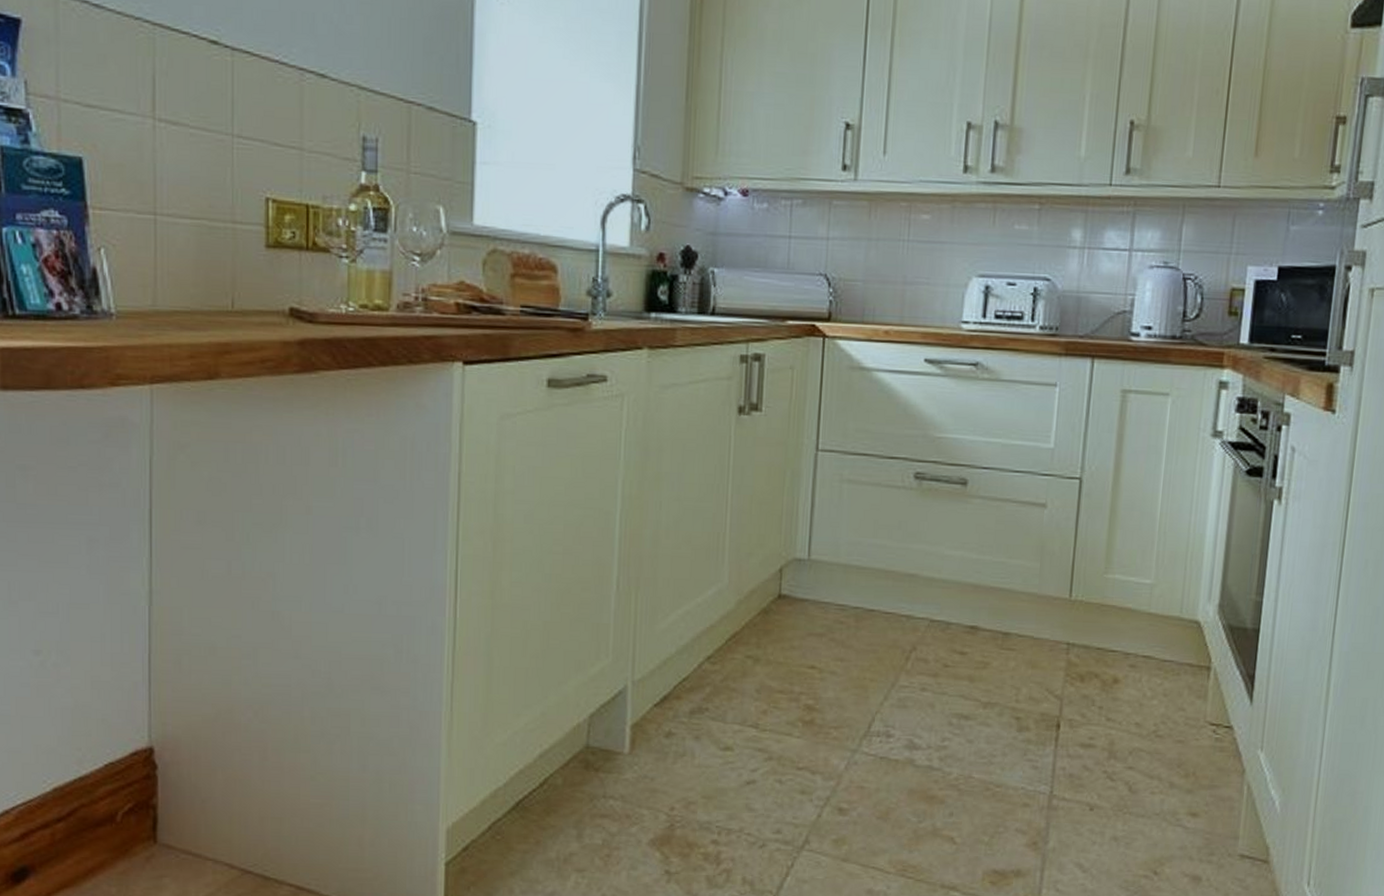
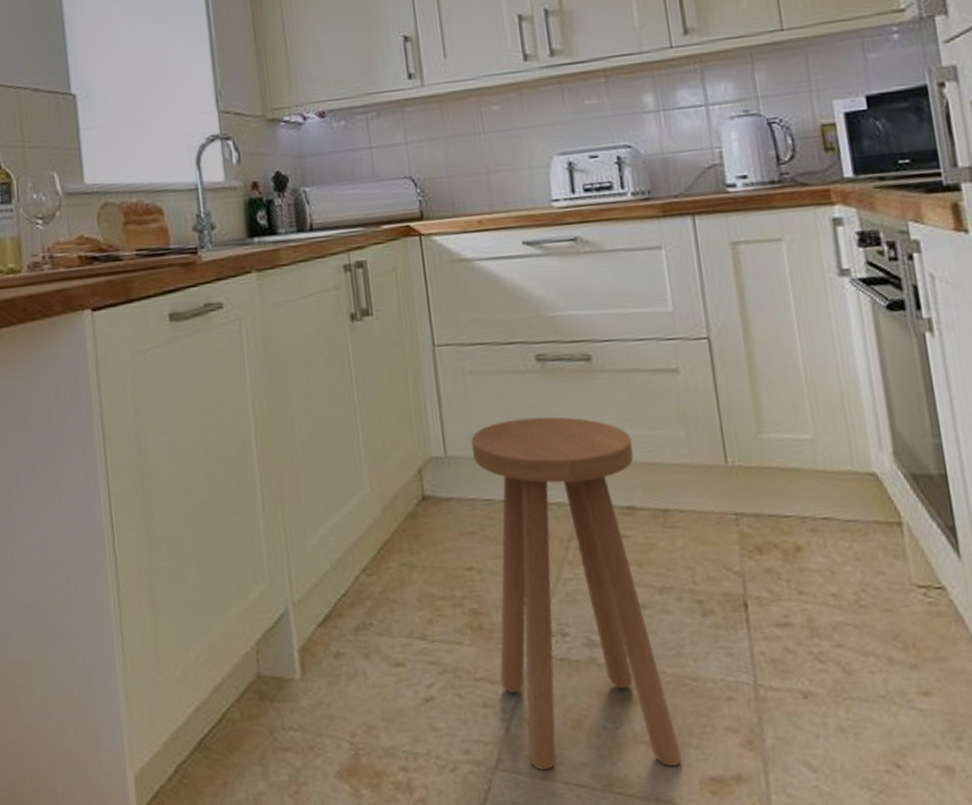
stool: none [821,531,989,858] -> present [471,416,682,771]

